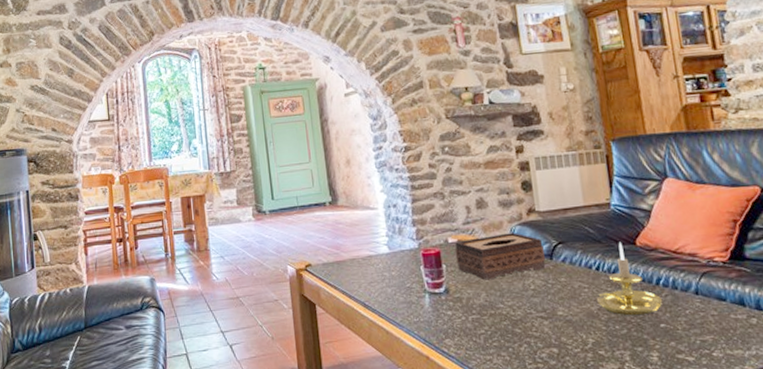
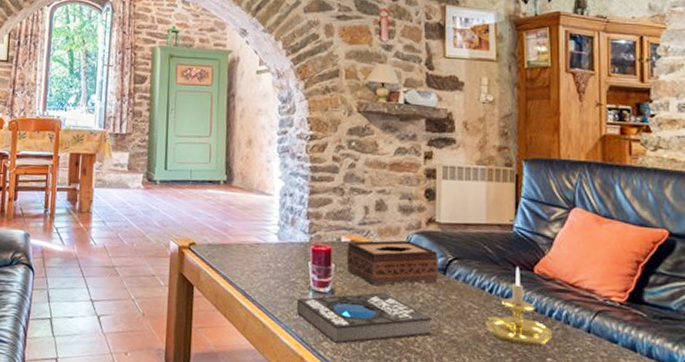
book: none [415,285,547,339] -> present [297,292,432,344]

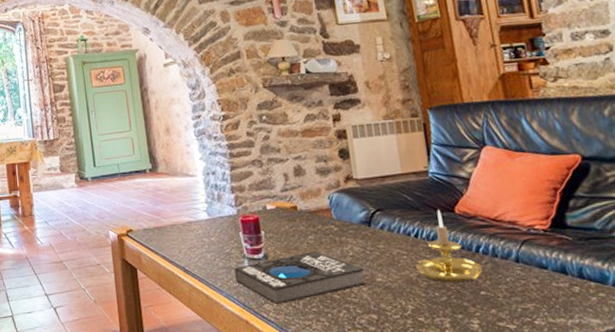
tissue box: present [346,240,438,287] -> none [273,200,364,247]

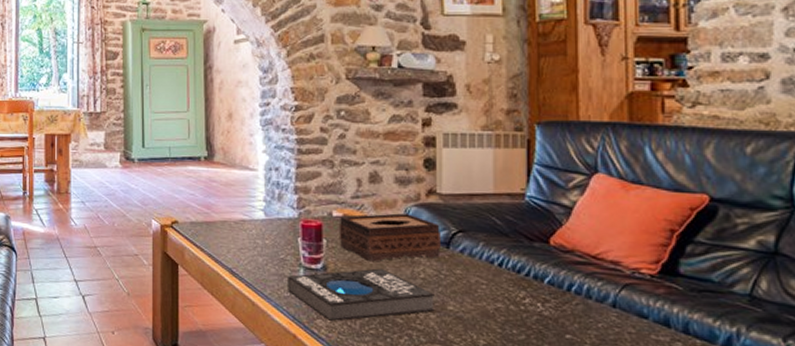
tissue box: none [273,200,364,247] -> present [339,213,441,262]
candle holder: present [415,209,483,283] -> none [494,238,573,323]

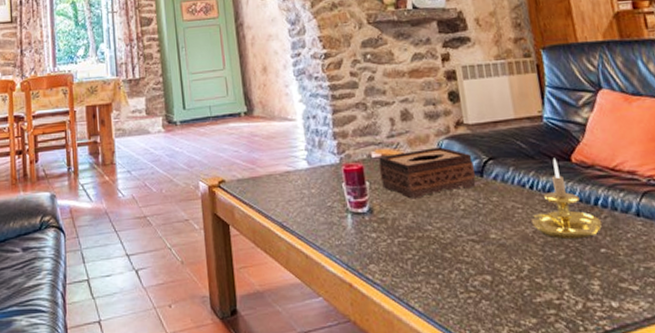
book: present [288,268,435,321] -> none [337,204,479,264]
candle holder: none [494,238,573,323] -> present [530,158,603,240]

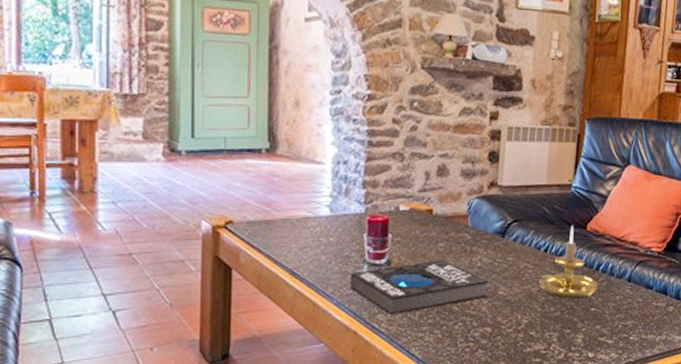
book: none [337,204,479,264] -> present [350,260,488,314]
tissue box: present [378,147,477,199] -> none [404,206,498,254]

